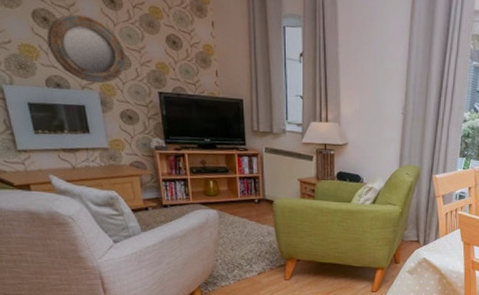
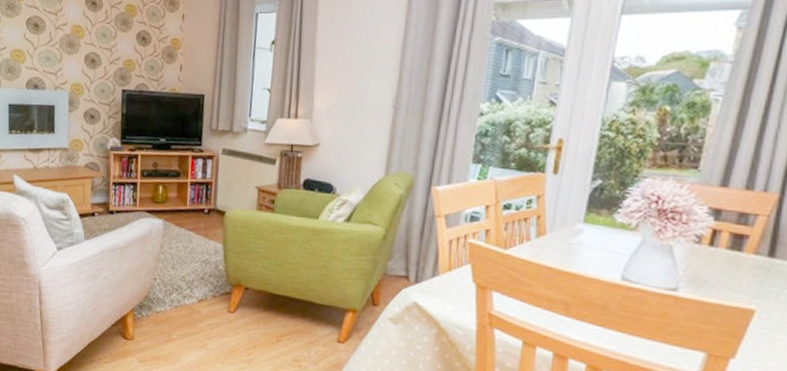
home mirror: present [46,14,127,84] -> none [33,19,98,83]

